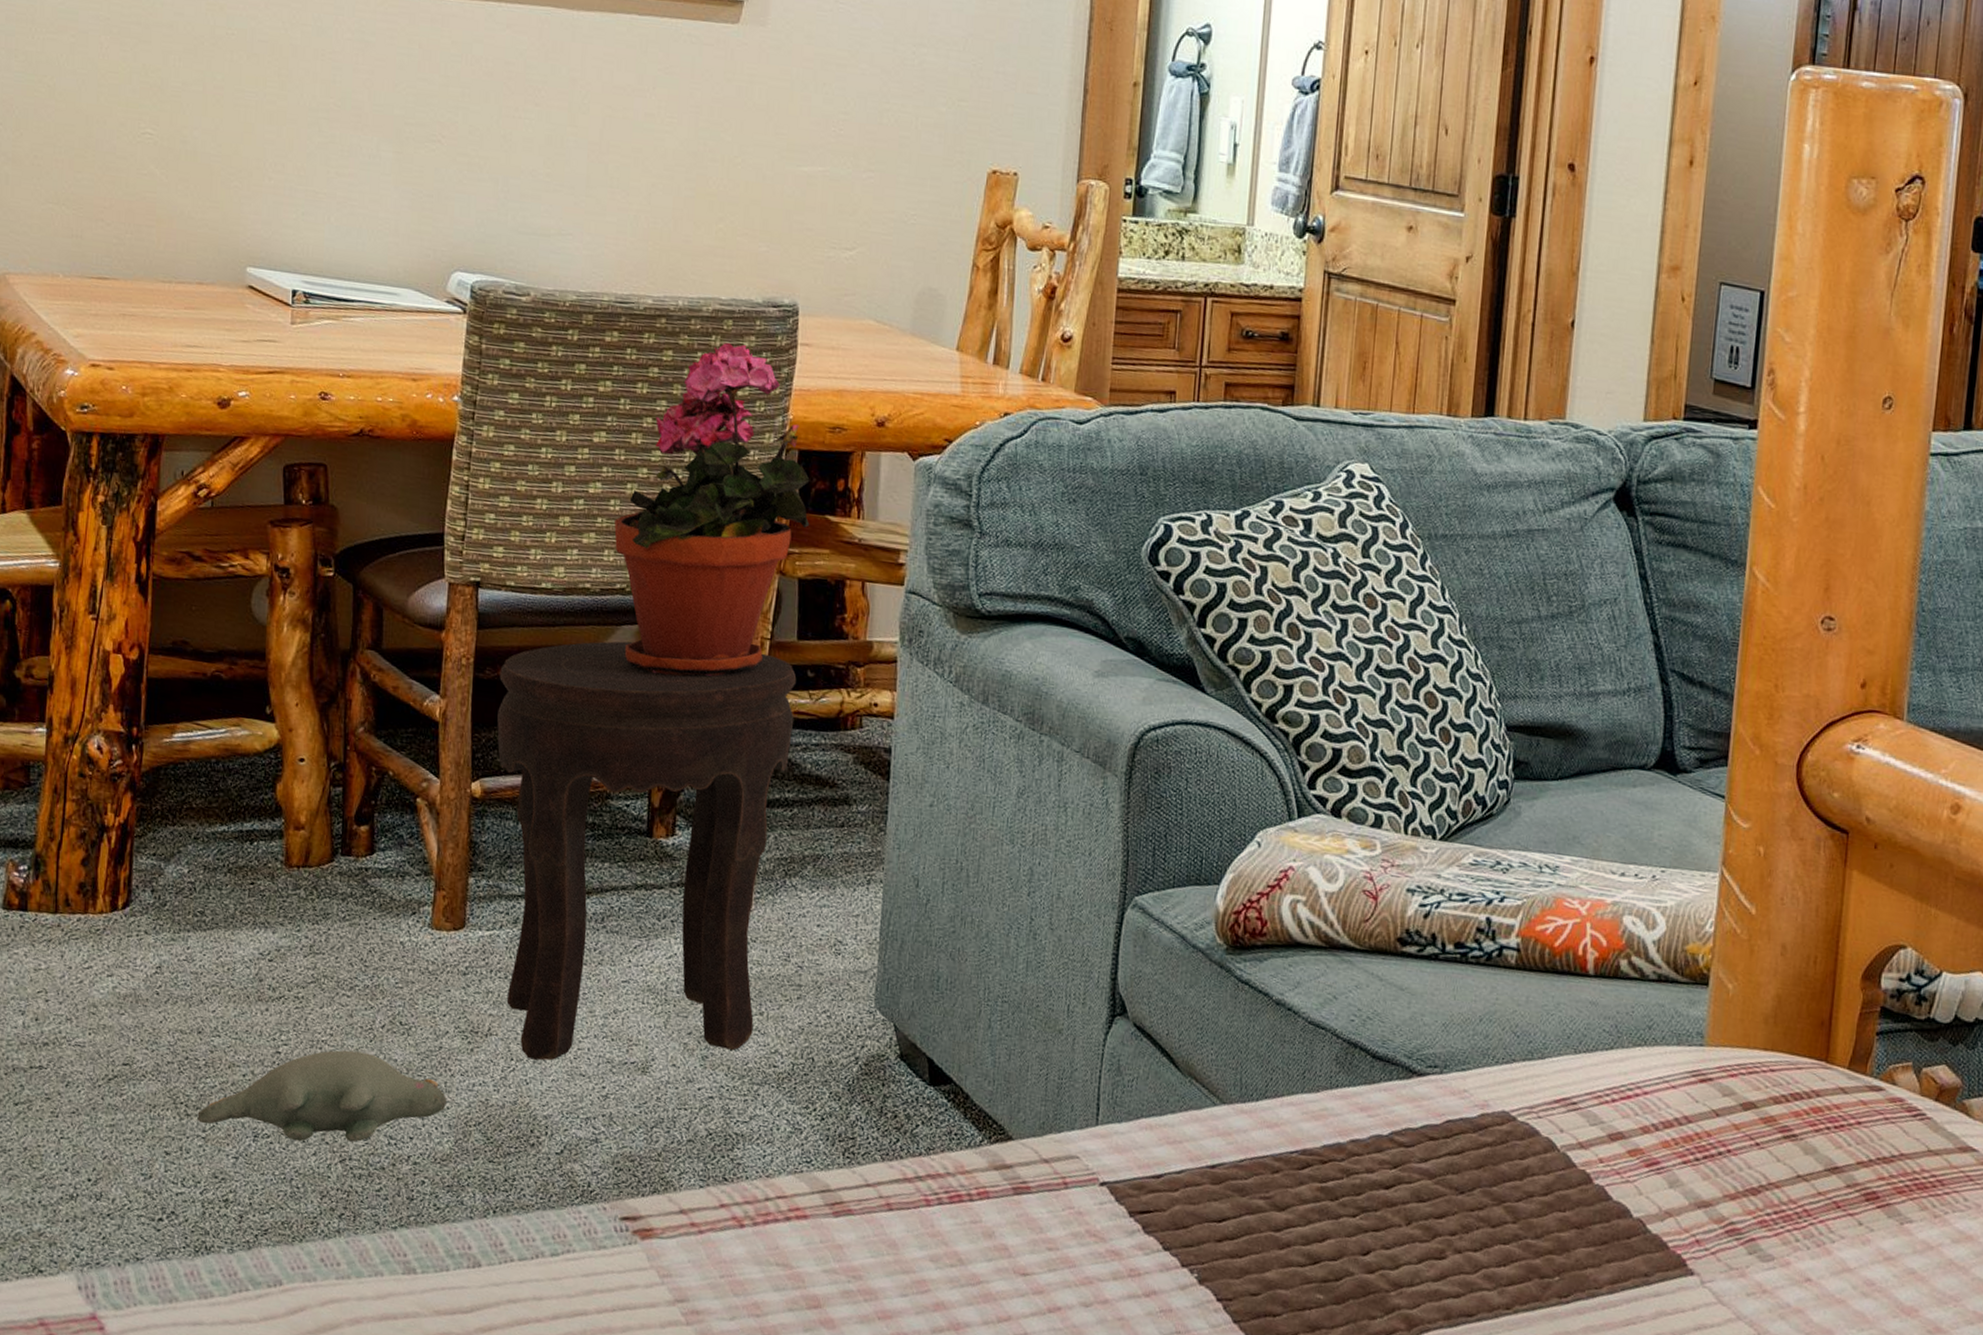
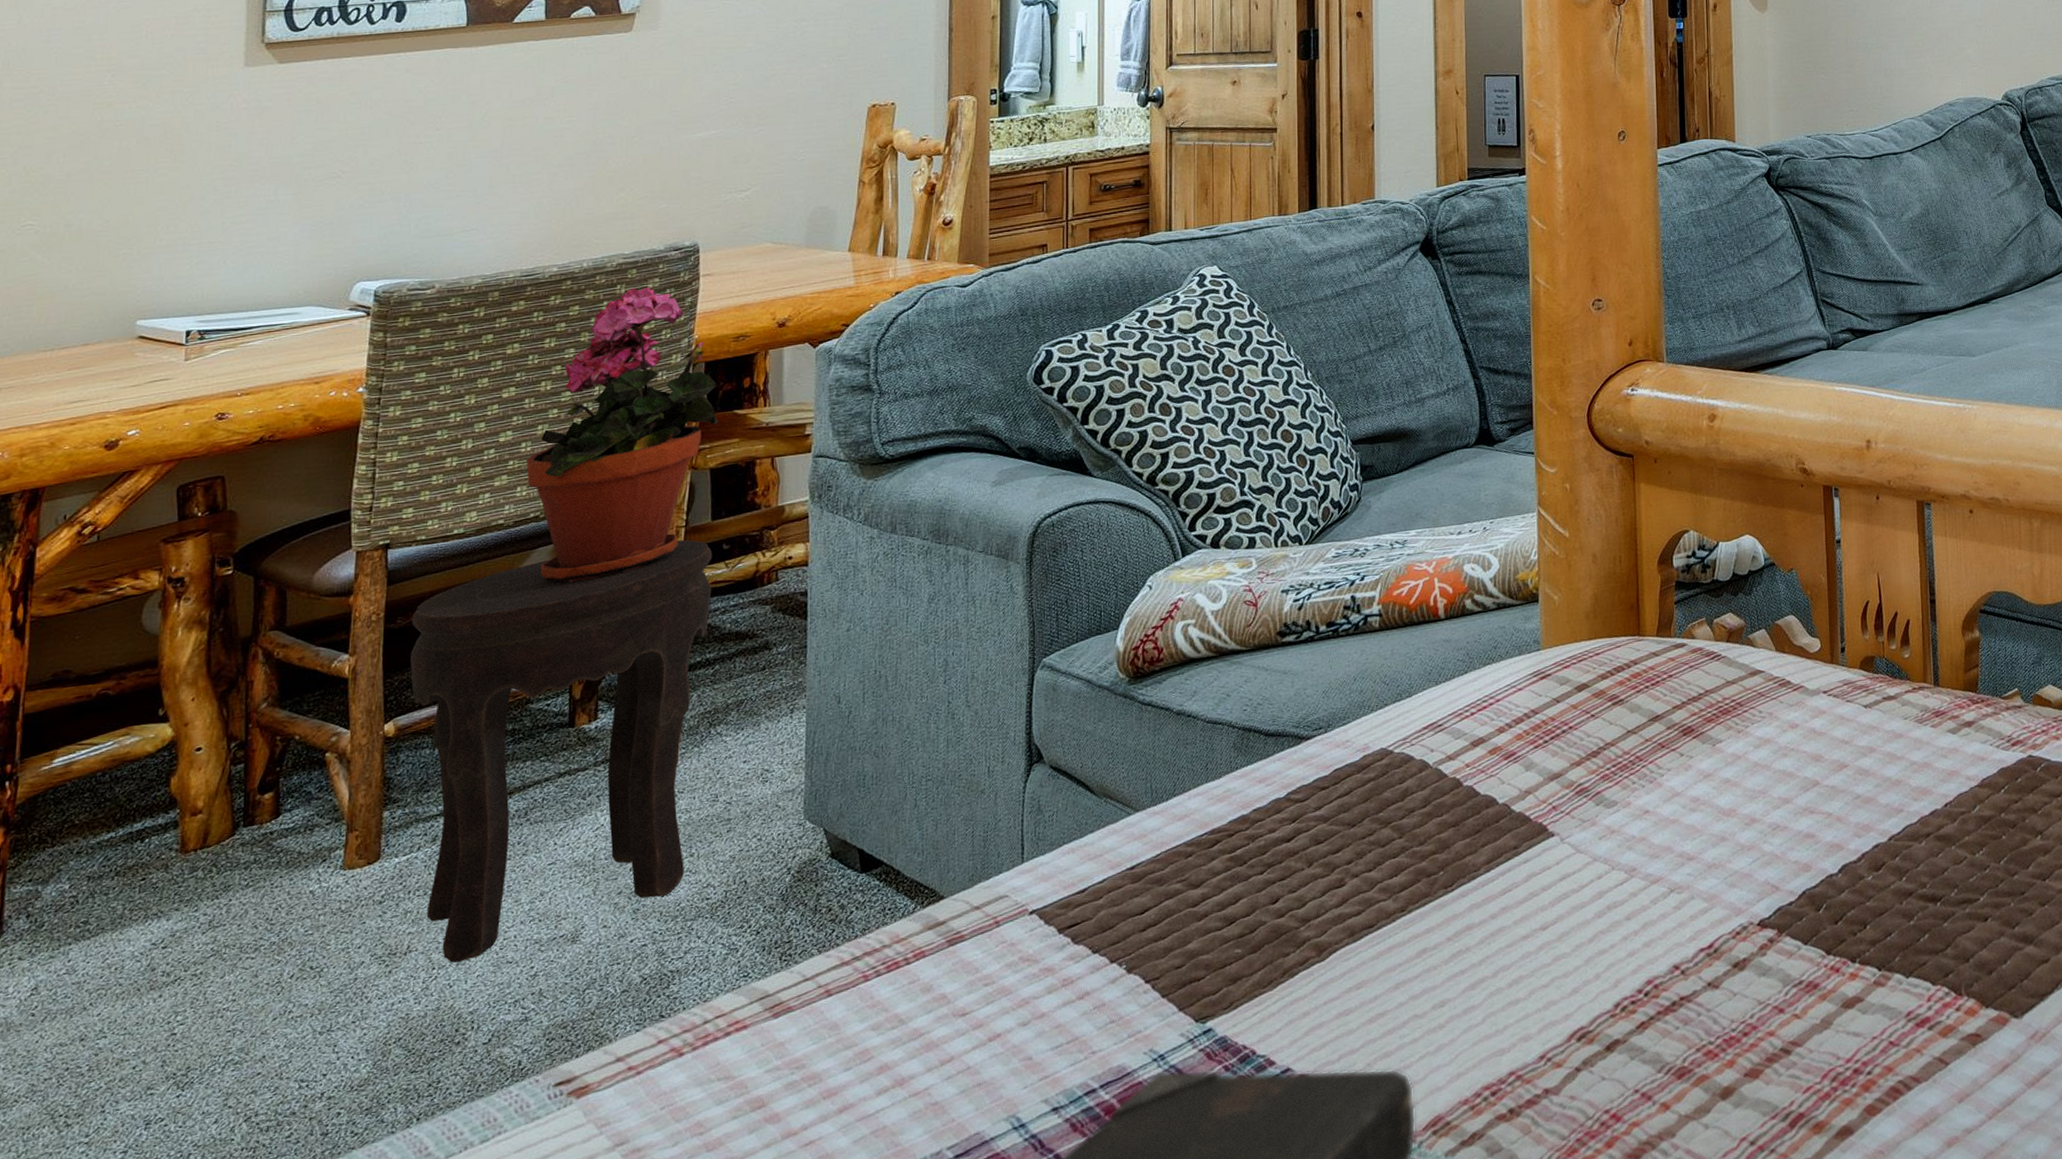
plush toy: present [197,1050,447,1142] -> none [79,1006,363,1130]

